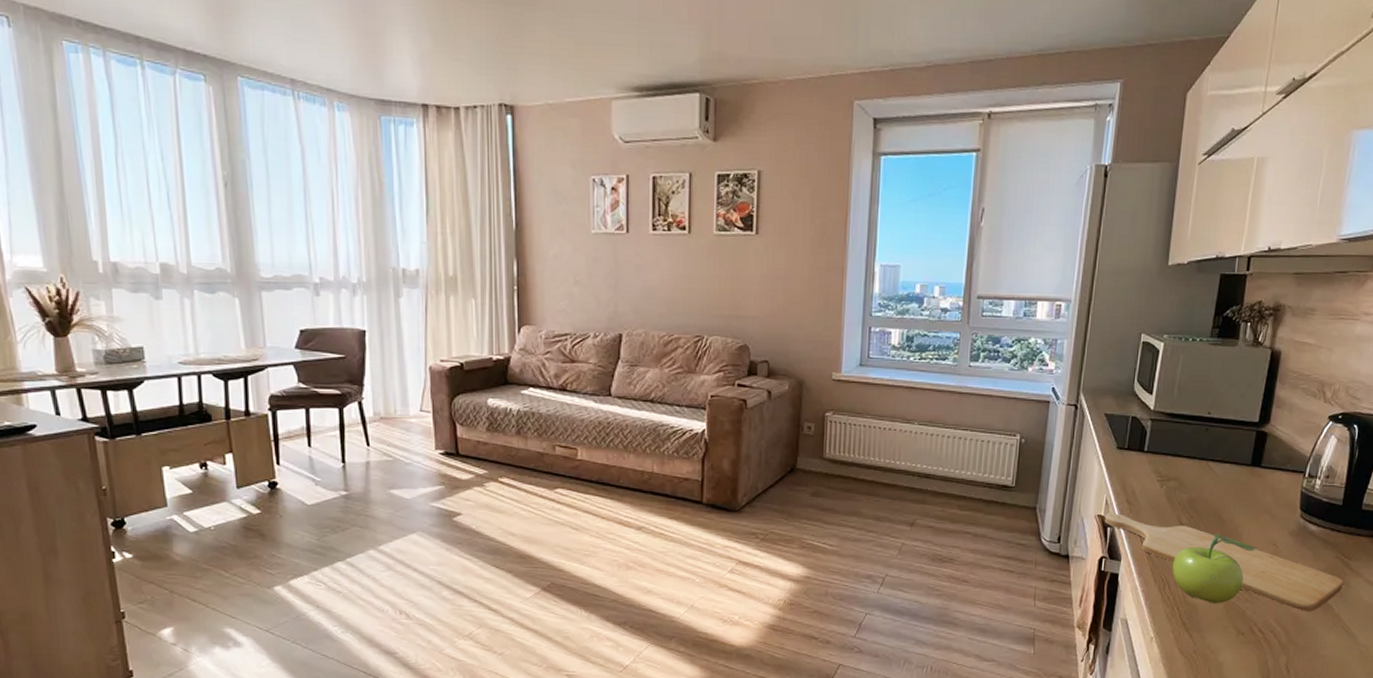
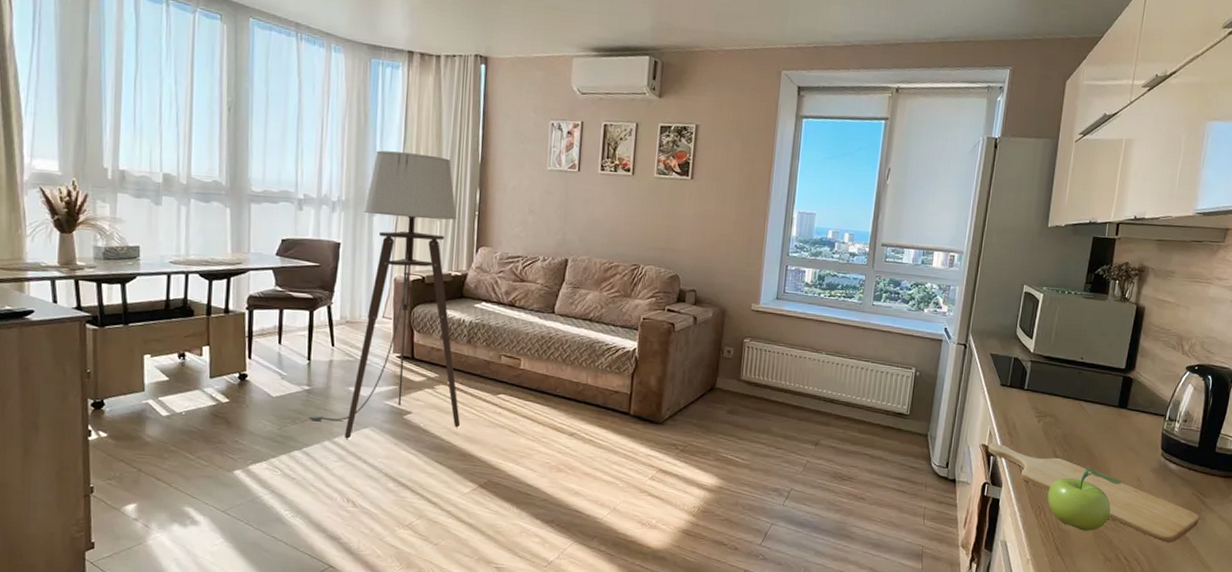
floor lamp: none [347,222,517,546] -> present [306,150,461,439]

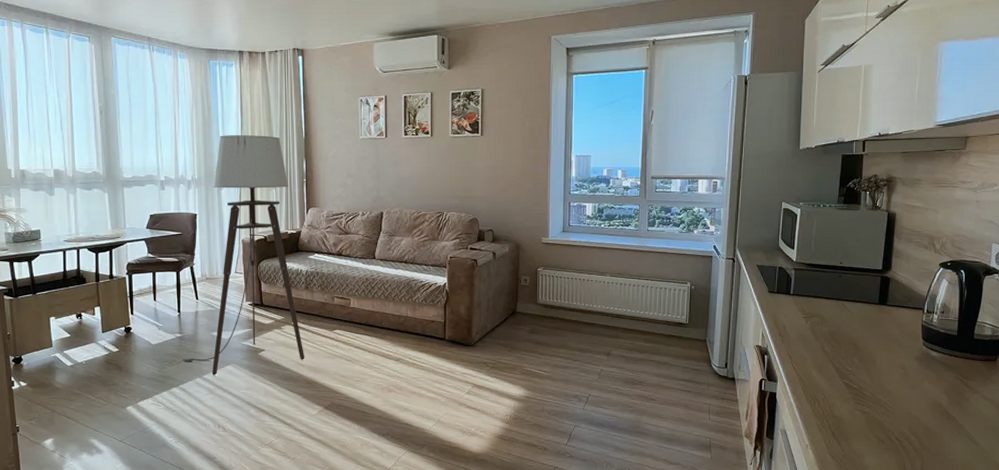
chopping board: present [988,443,1201,543] -> none [762,344,965,423]
fruit: present [1047,466,1123,531] -> none [820,359,889,416]

